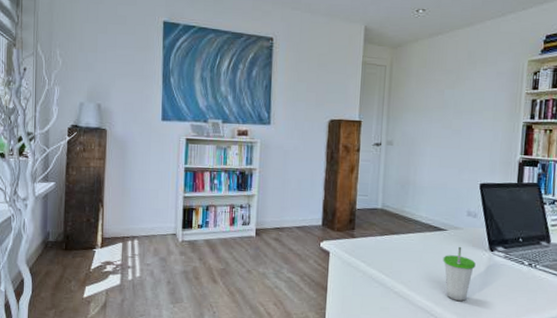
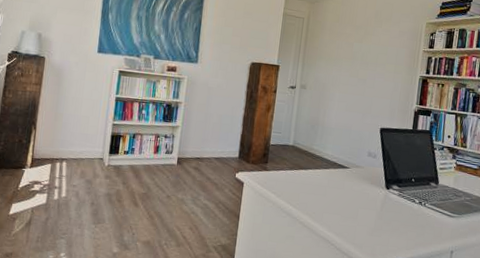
cup: present [443,246,476,302] -> none [344,183,373,234]

